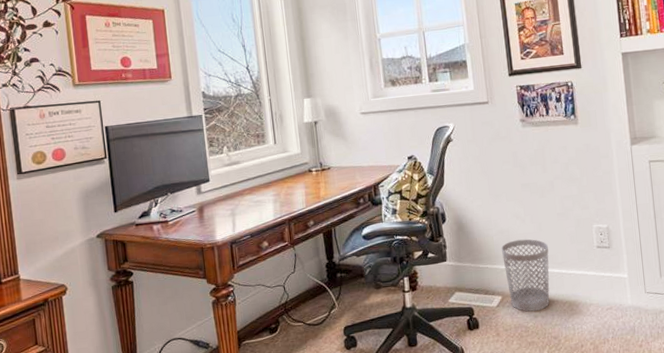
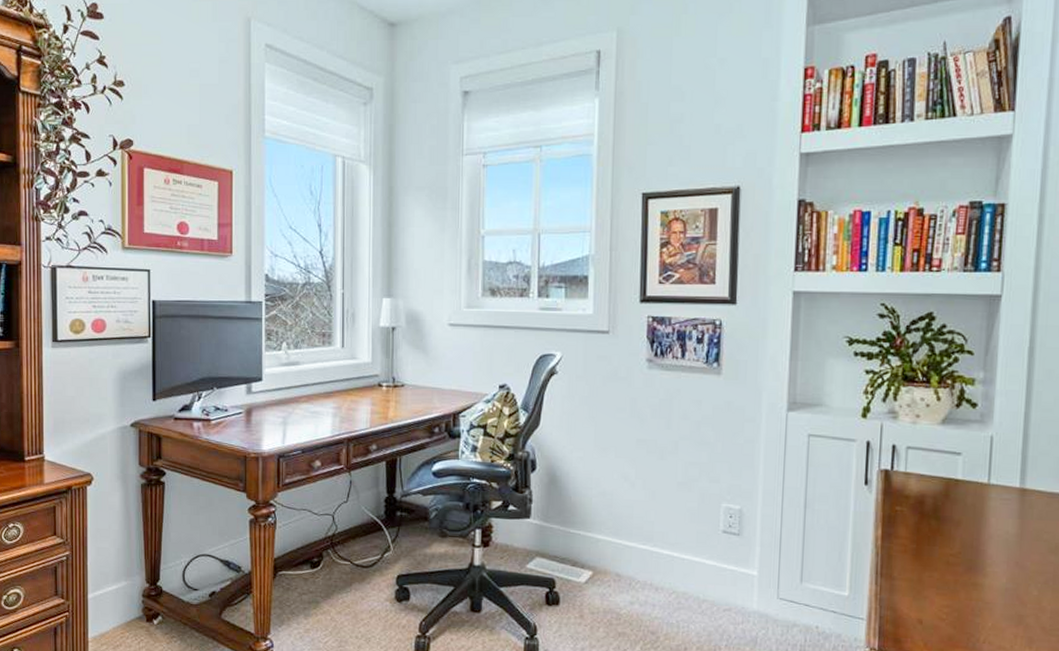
wastebasket: present [502,239,550,312] -> none [600,506,660,597]

